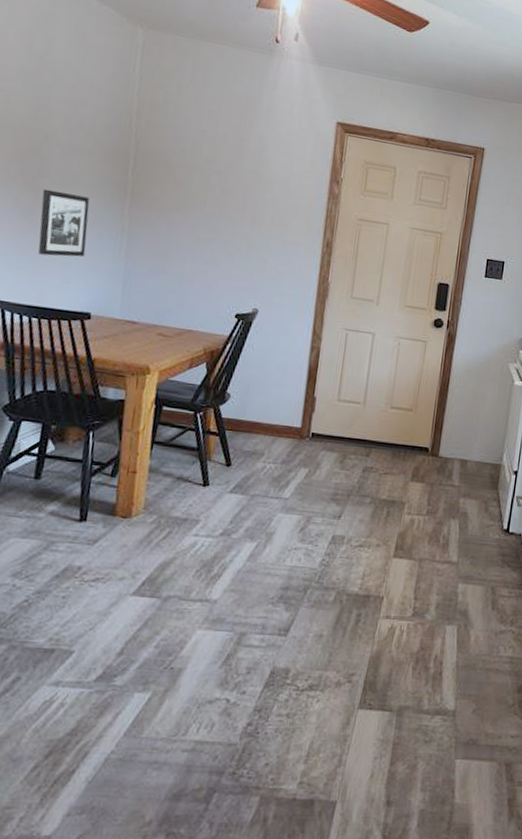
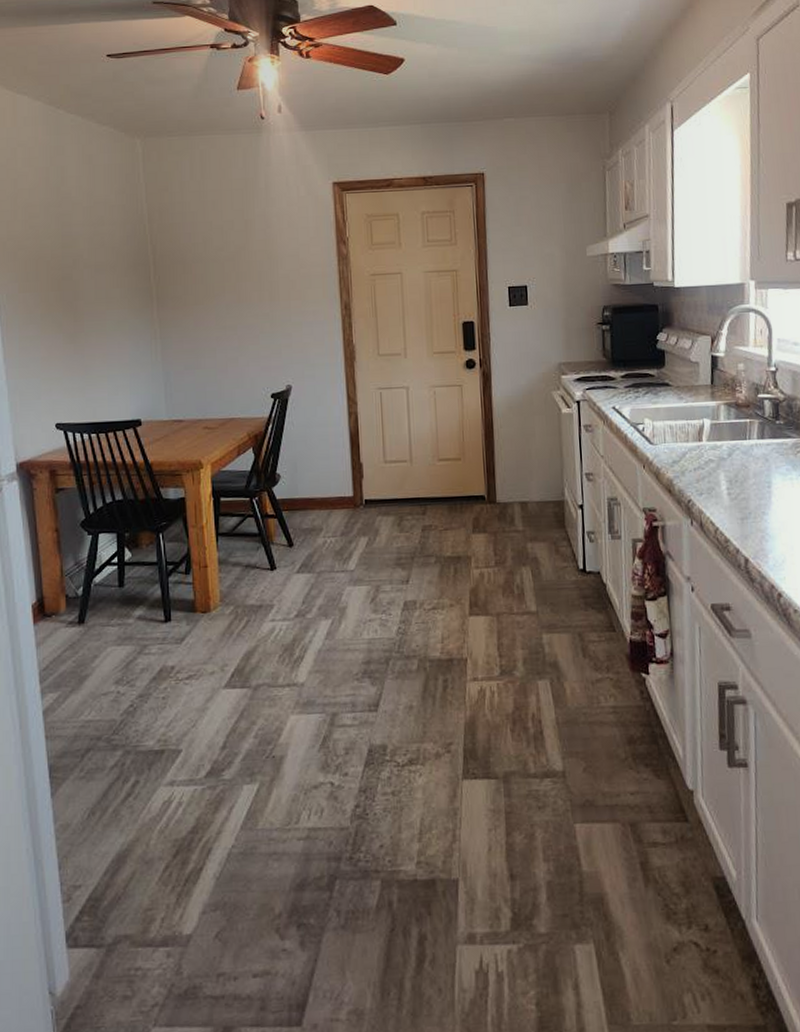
picture frame: present [38,189,90,257] -> none [80,309,126,373]

